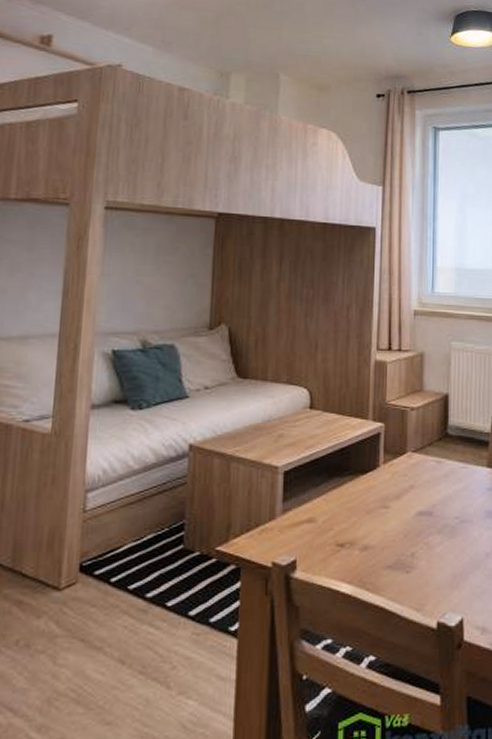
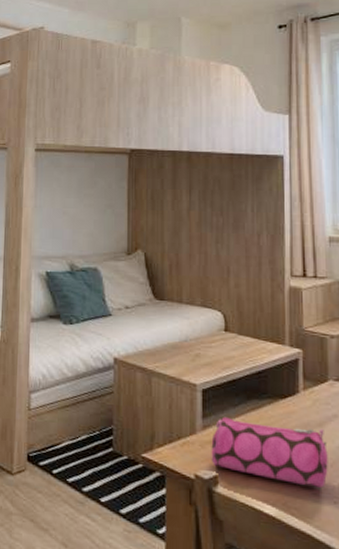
pencil case: none [290,499,403,559] -> present [211,418,328,488]

